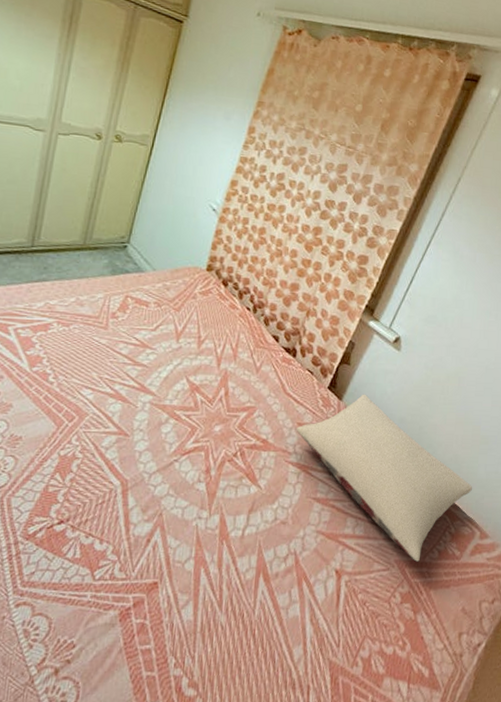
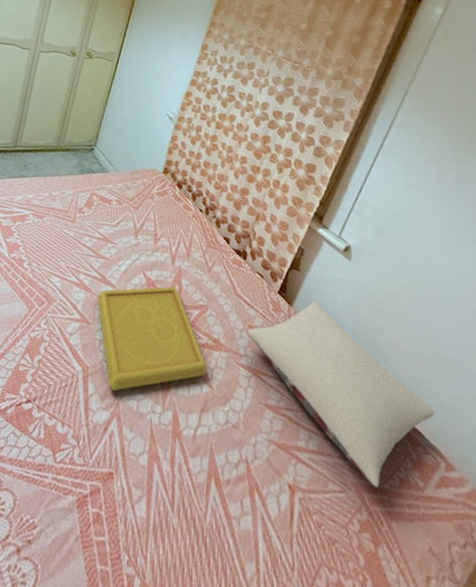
serving tray: none [135,390,256,502] -> present [97,286,208,391]

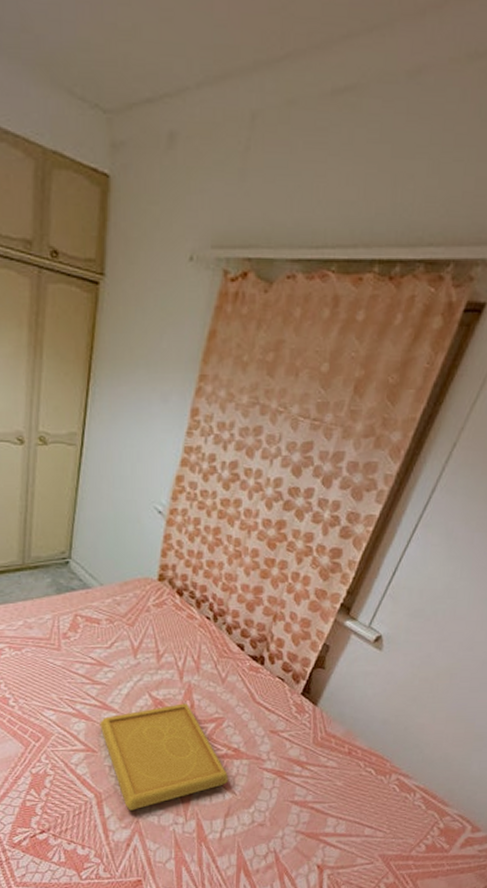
pillow: present [247,301,435,488] -> none [269,697,465,855]

